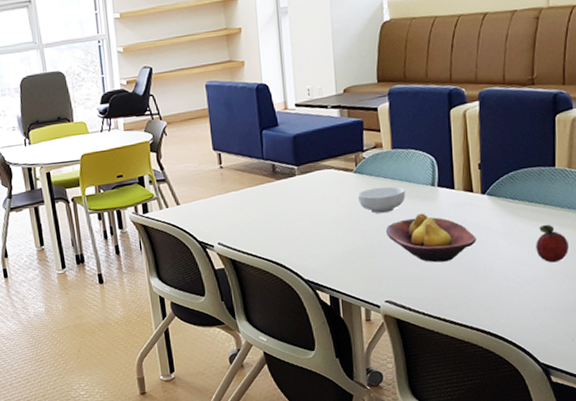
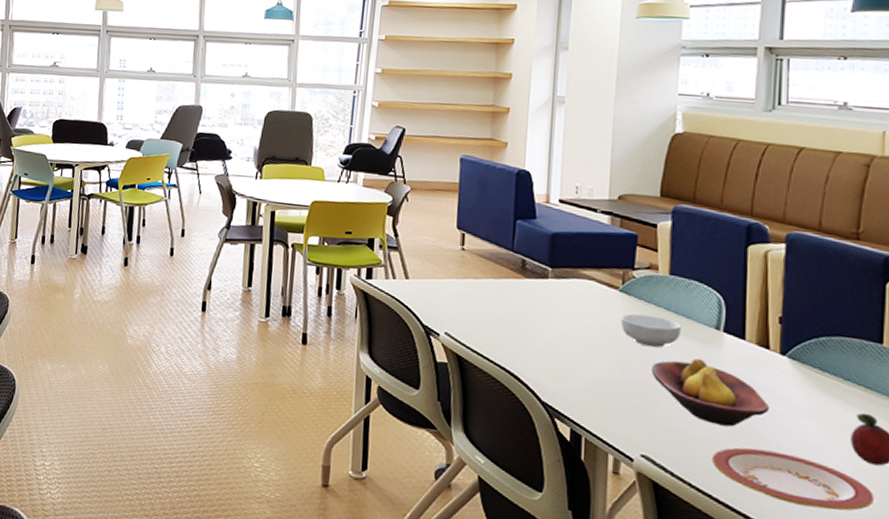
plate: none [437,270,554,308] -> present [711,447,874,511]

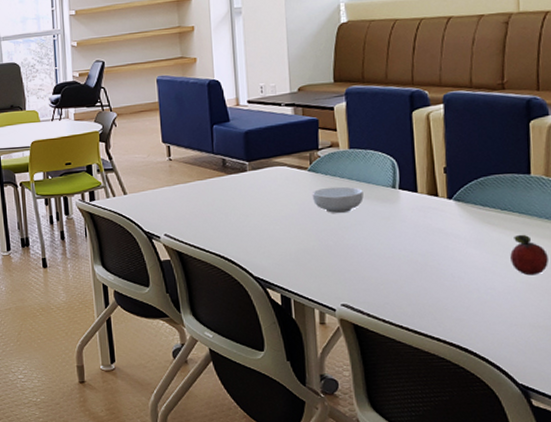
fruit bowl: present [651,358,769,427] -> none [342,215,442,268]
plate: present [711,447,874,511] -> none [399,280,533,320]

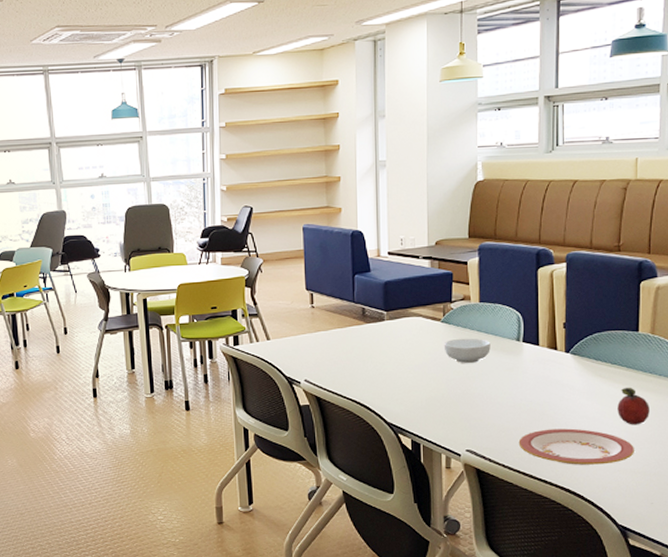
plate: none [399,280,533,320] -> present [518,428,634,465]

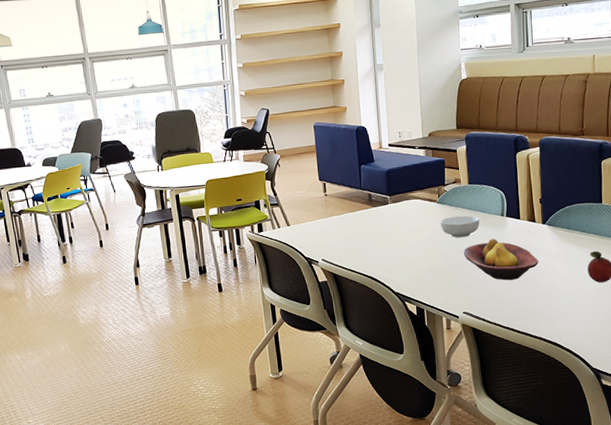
fruit bowl: none [469,367,558,416] -> present [463,239,538,281]
plate: present [518,428,634,465] -> none [507,288,603,320]

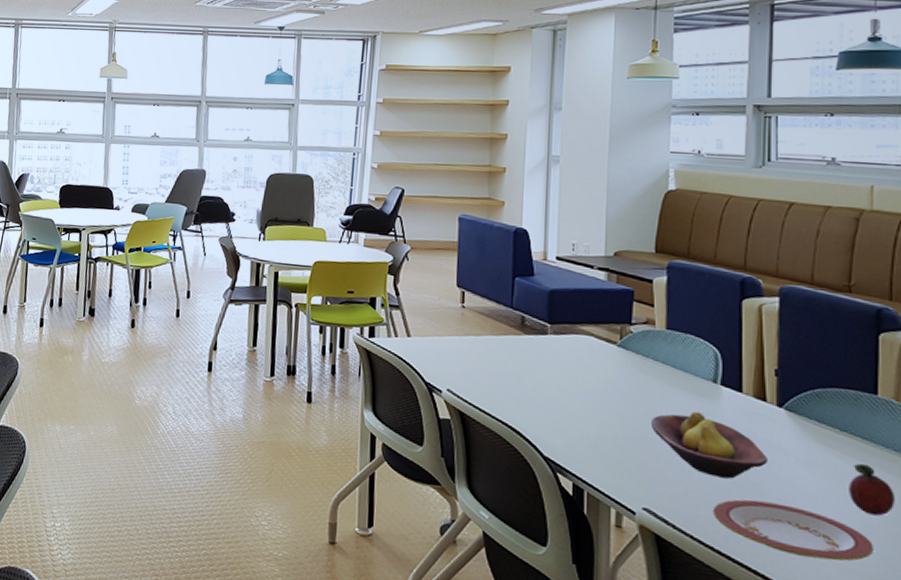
cereal bowl: present [440,215,480,238] -> none [619,368,679,401]
plate: none [507,288,603,320] -> present [712,499,873,561]

